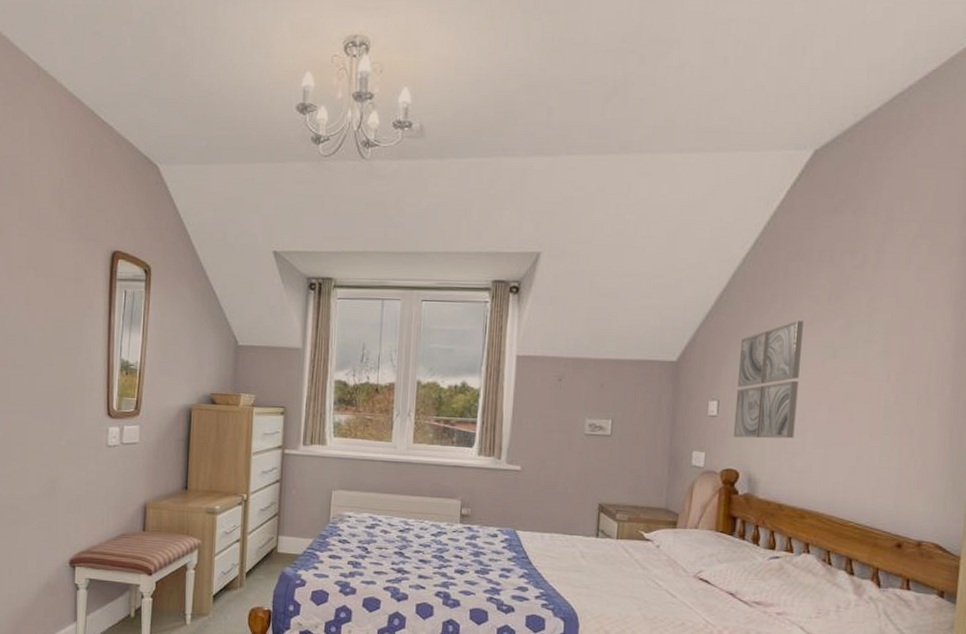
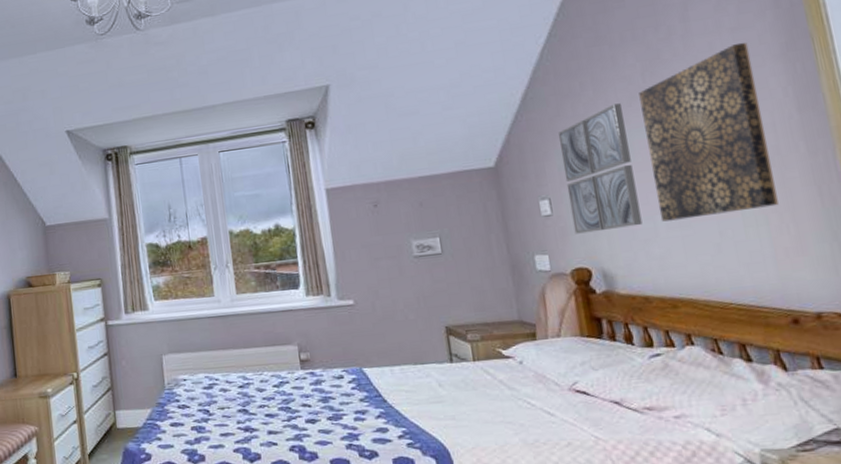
wall art: none [810,282,929,441] -> present [639,42,779,222]

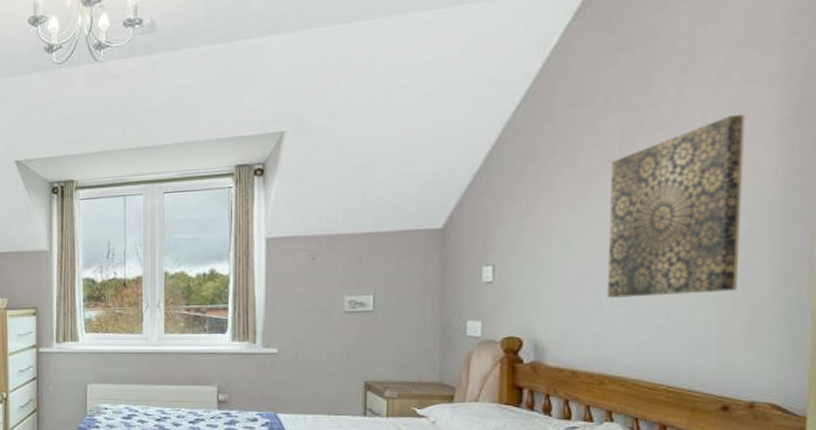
wall art: present [557,103,643,234] -> none [513,171,590,303]

